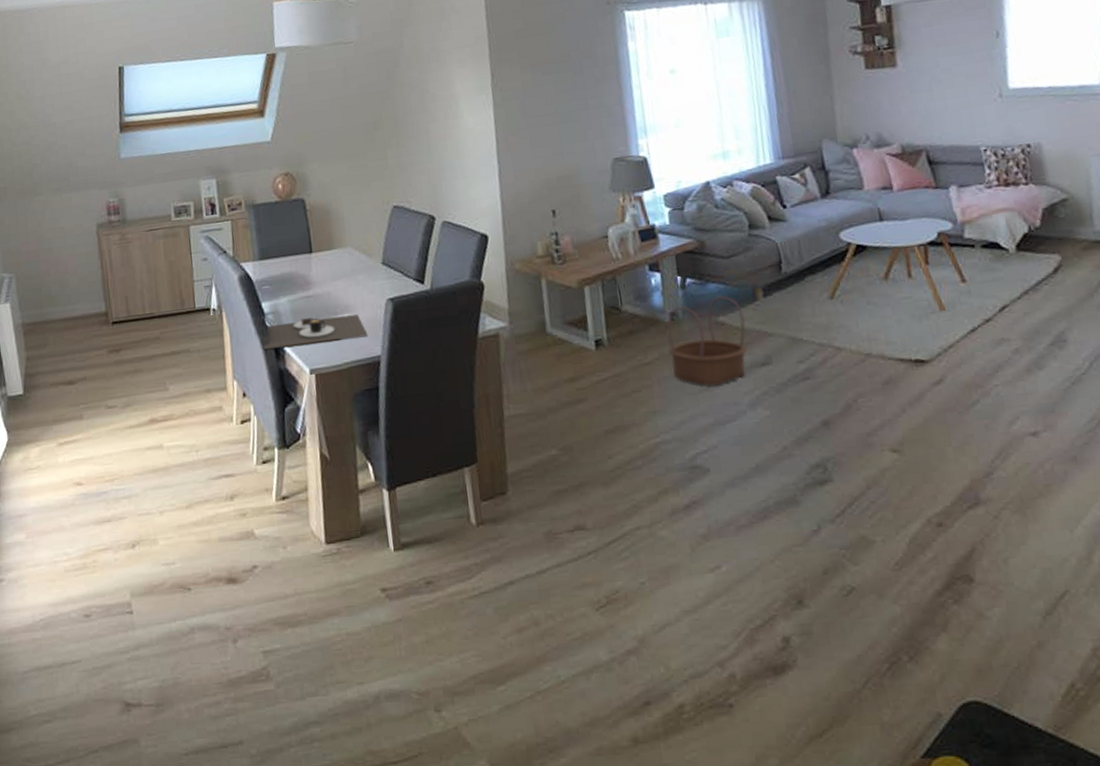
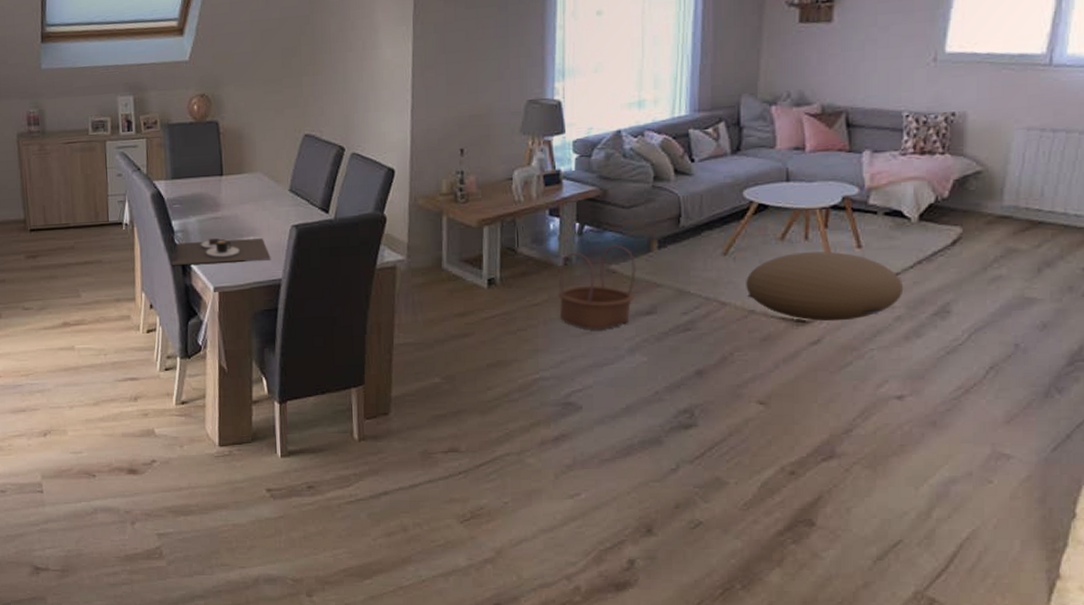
pouf: none [857,287,1016,360] -> present [746,251,904,321]

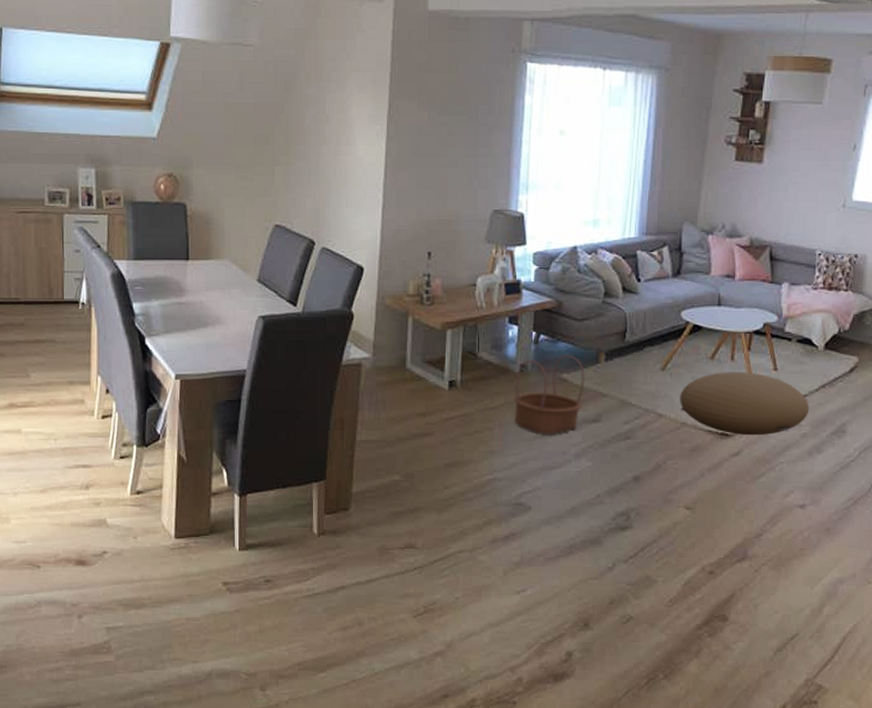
place setting: present [170,238,271,266] -> none [129,323,236,351]

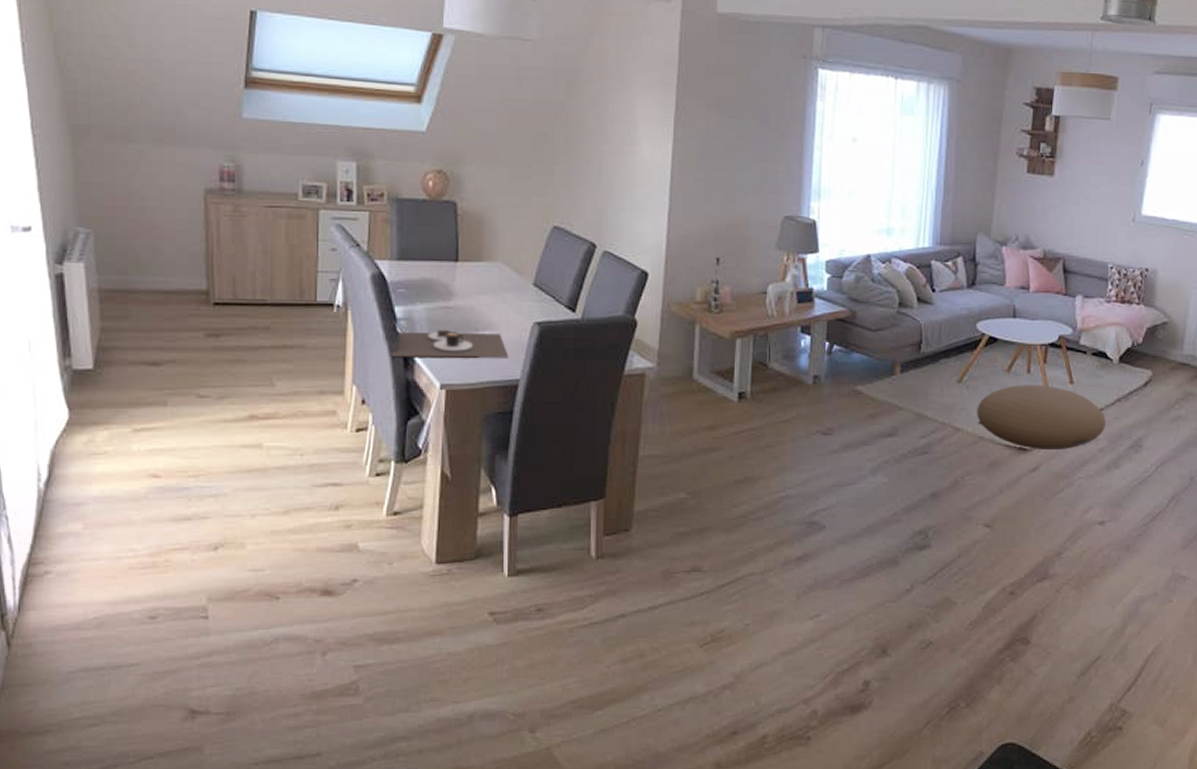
place setting: none [129,323,236,351] -> present [390,329,509,358]
basket: present [513,355,585,435] -> none [805,366,880,450]

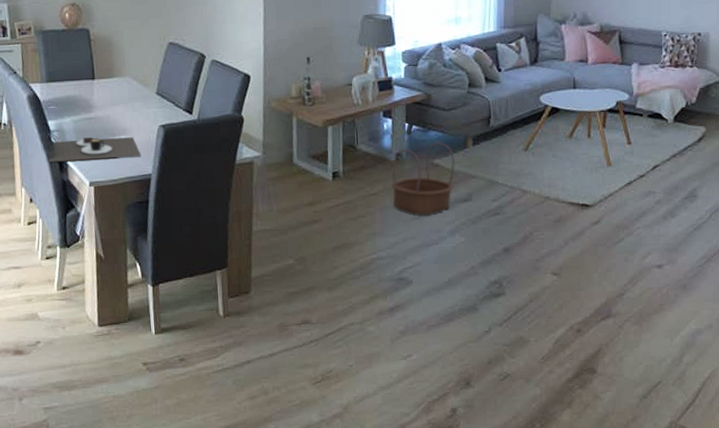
basket: none [805,366,880,450] -> present [391,142,455,216]
pouf: present [977,385,1106,451] -> none [542,147,663,205]

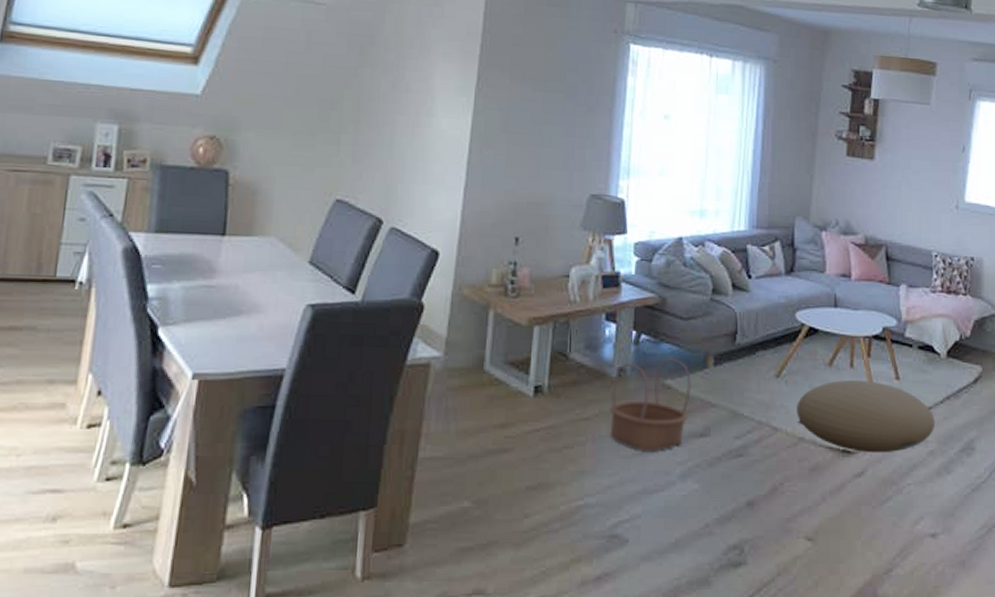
place setting: present [47,137,142,163] -> none [137,310,275,345]
pouf: none [542,147,663,205] -> present [797,380,936,453]

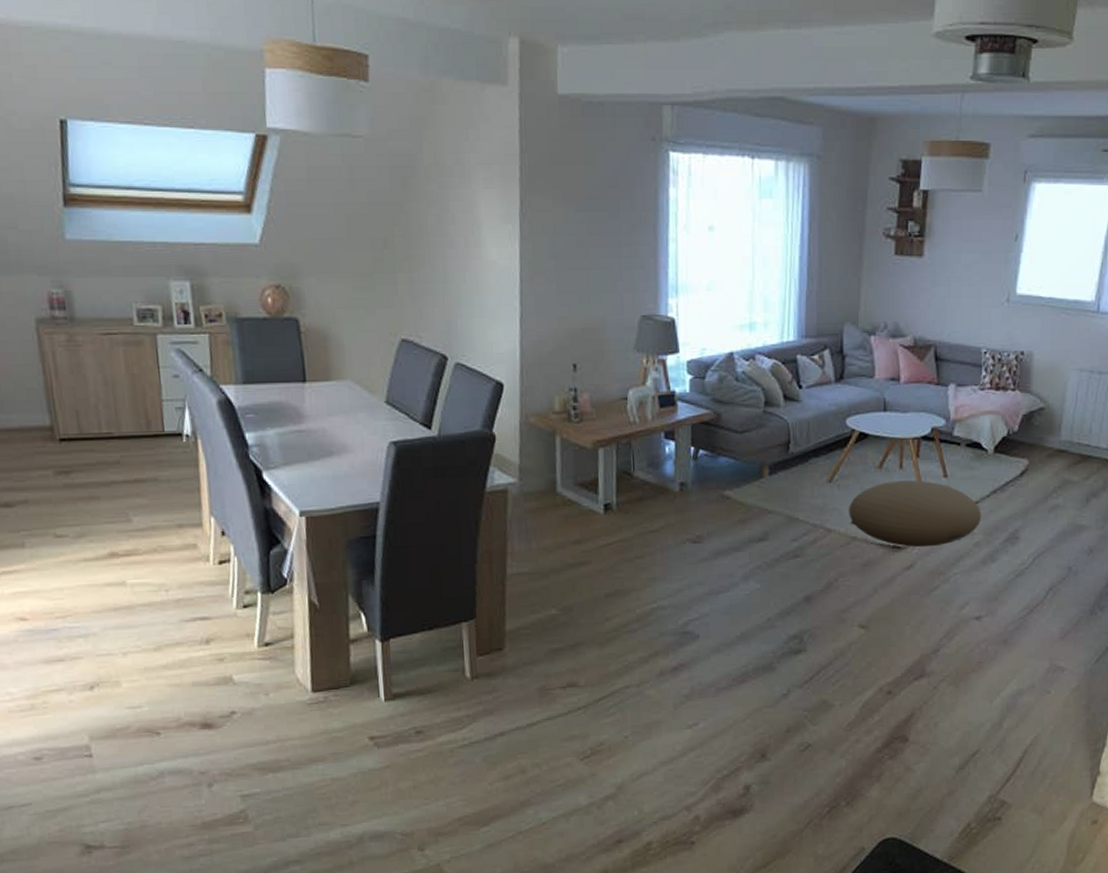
basket: present [609,358,691,452] -> none [674,470,749,557]

